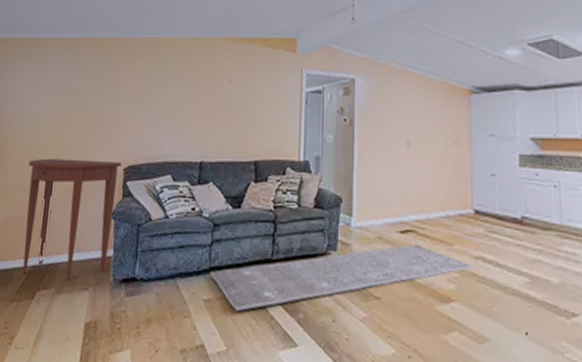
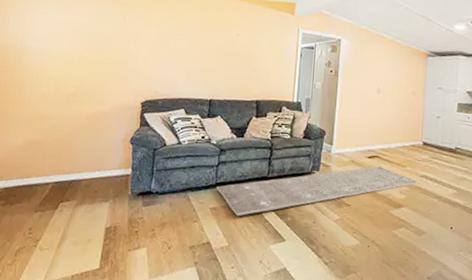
console table: present [22,158,122,282] -> none [45,91,140,195]

